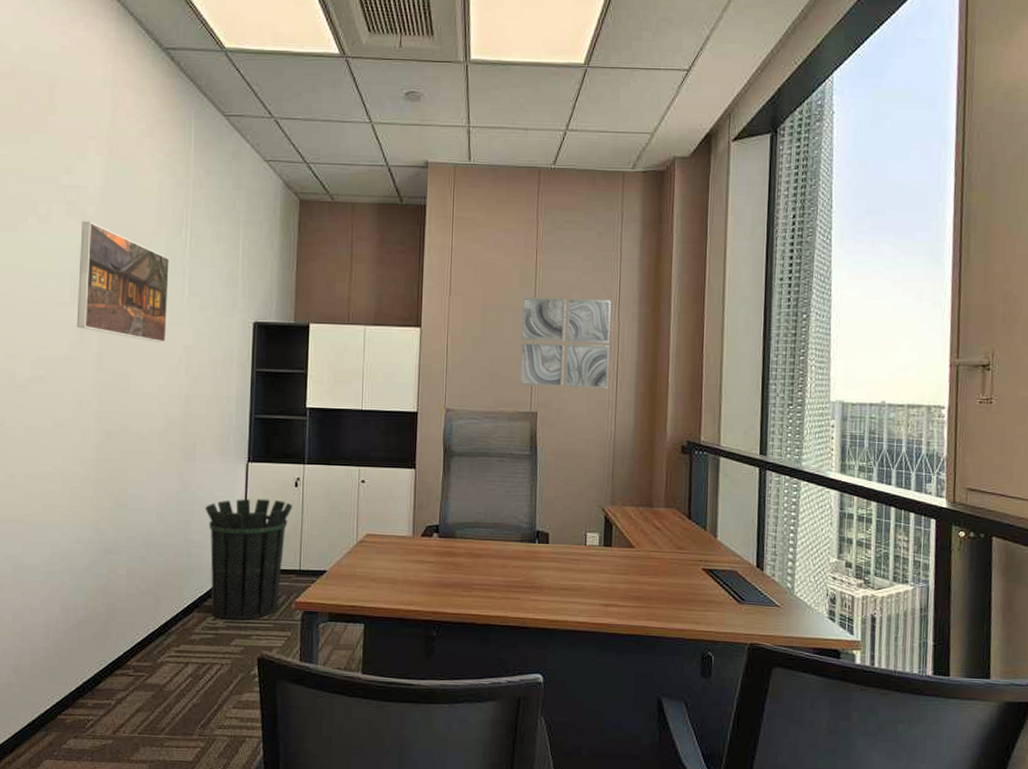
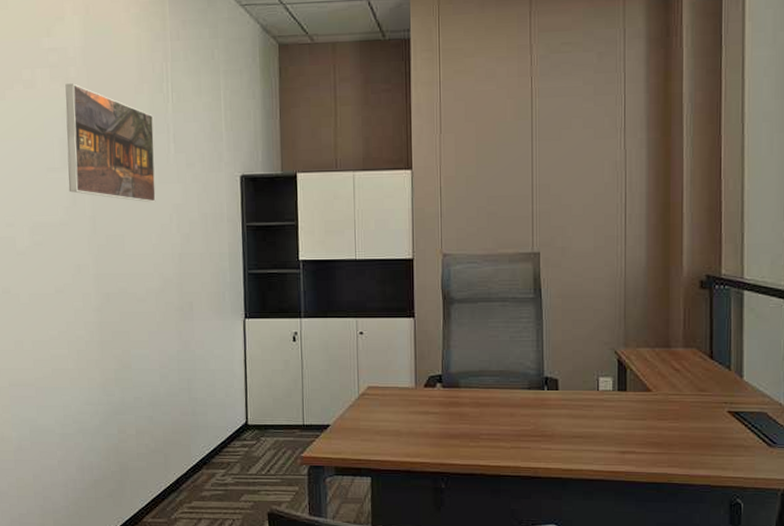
waste bin: present [204,498,293,620] -> none [205,355,293,476]
wall art: present [519,296,611,389] -> none [518,126,617,225]

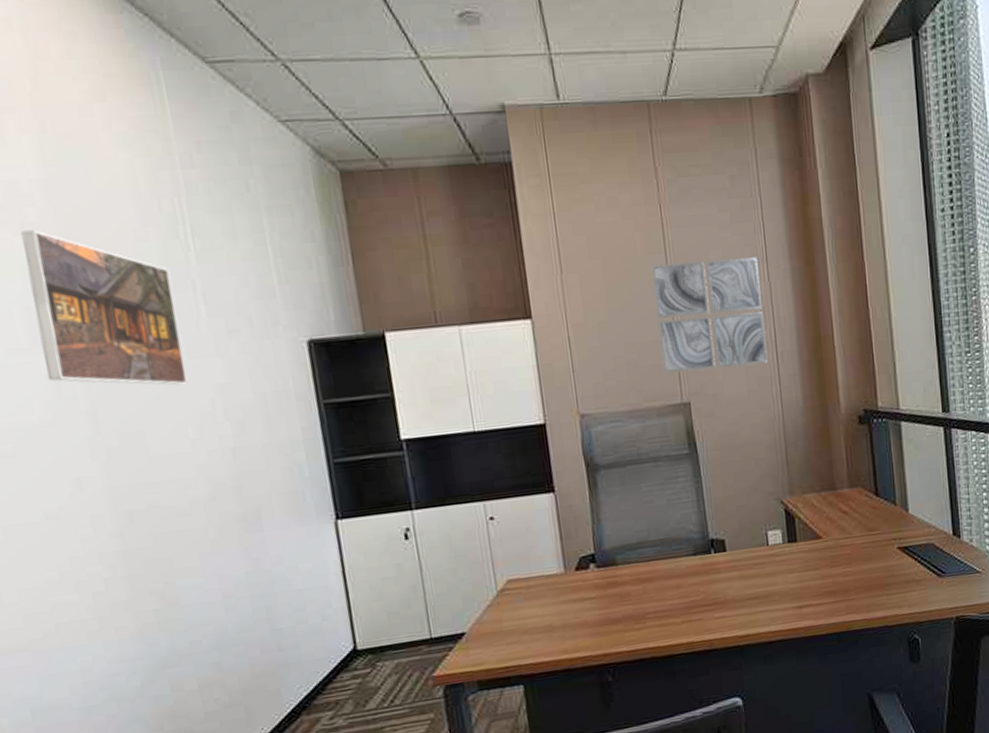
wall art: none [518,126,617,225] -> present [651,257,769,374]

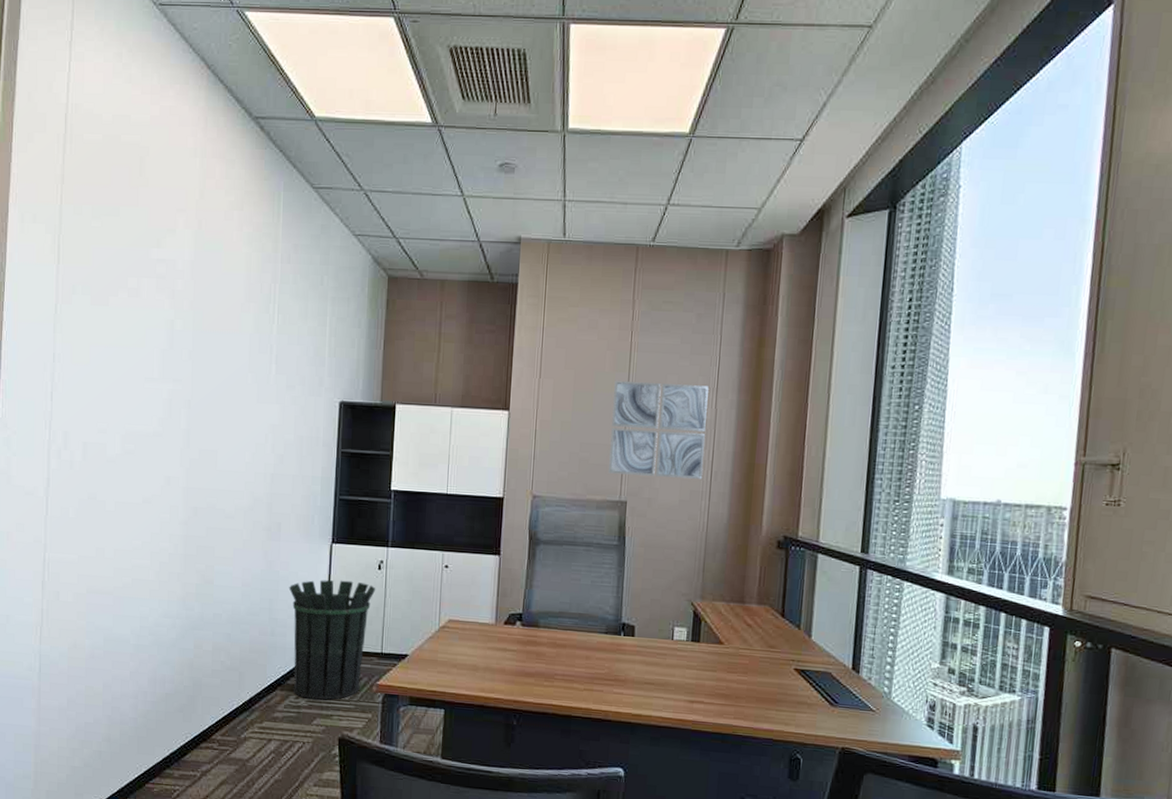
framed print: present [21,230,188,386] -> none [165,296,258,422]
waste bin: none [288,559,412,717] -> present [288,580,376,700]

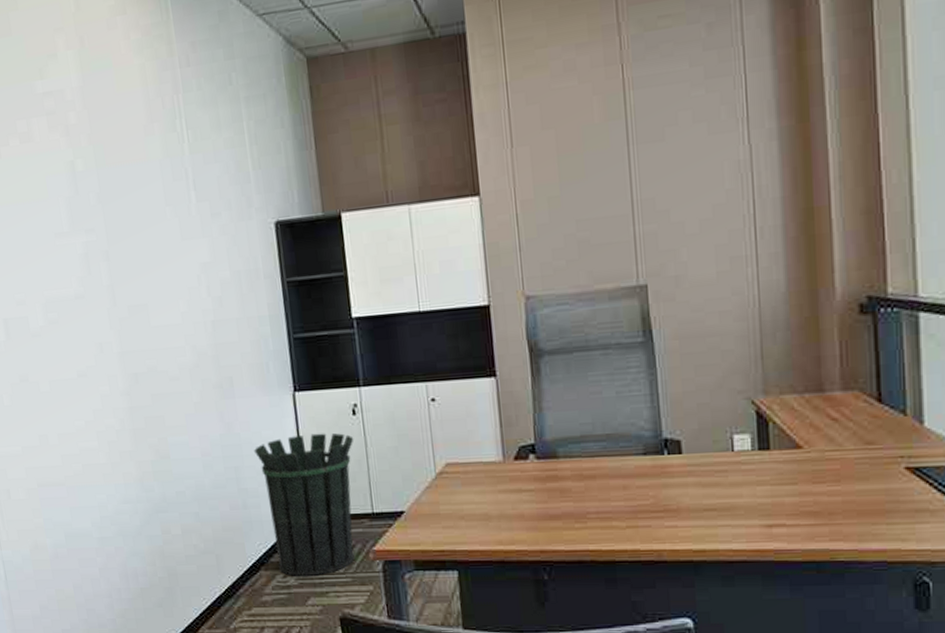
wall art: present [609,380,709,479] -> none [609,116,744,253]

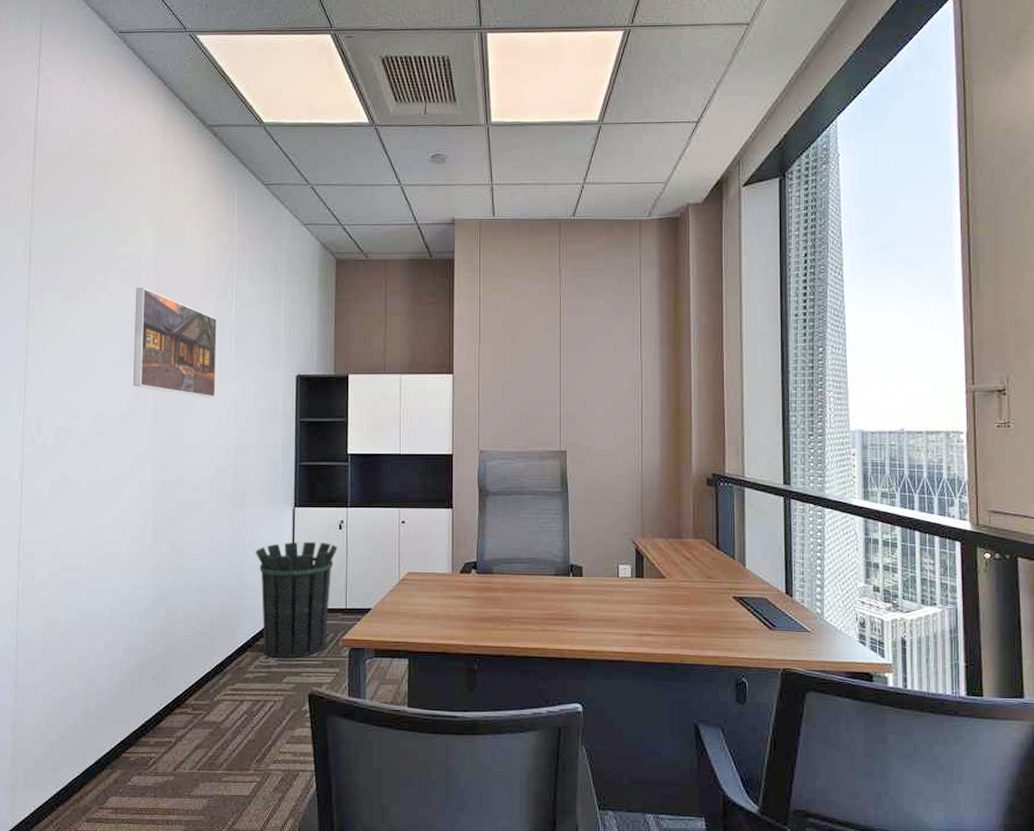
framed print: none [65,131,180,264] -> present [133,287,218,398]

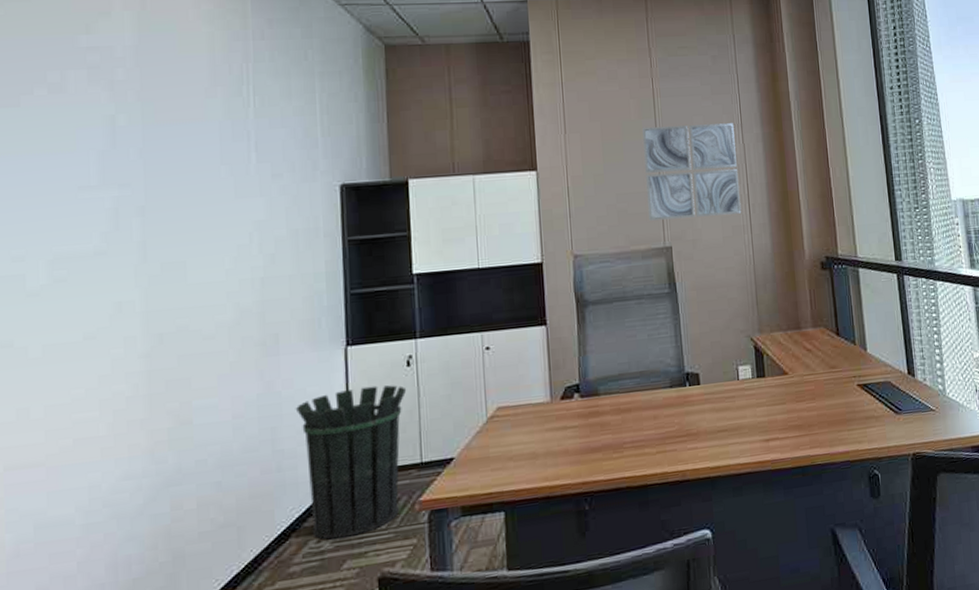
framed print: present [133,287,218,398] -> none [108,87,231,221]
wall art: none [548,341,634,426] -> present [642,123,742,221]

